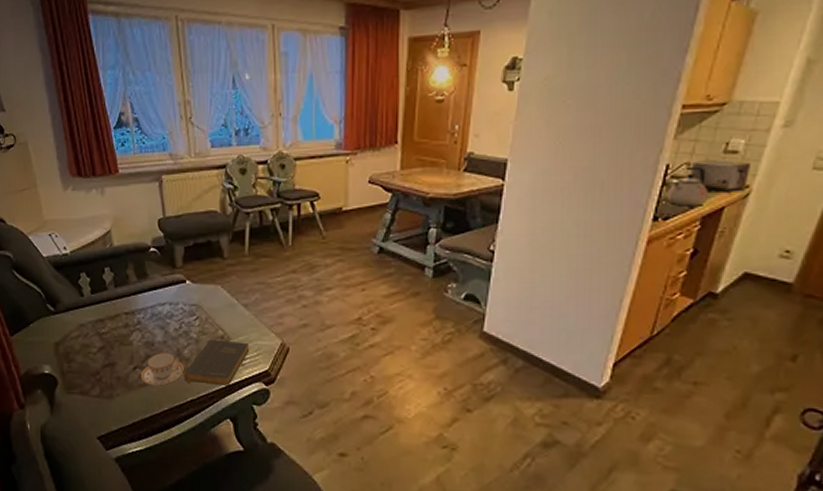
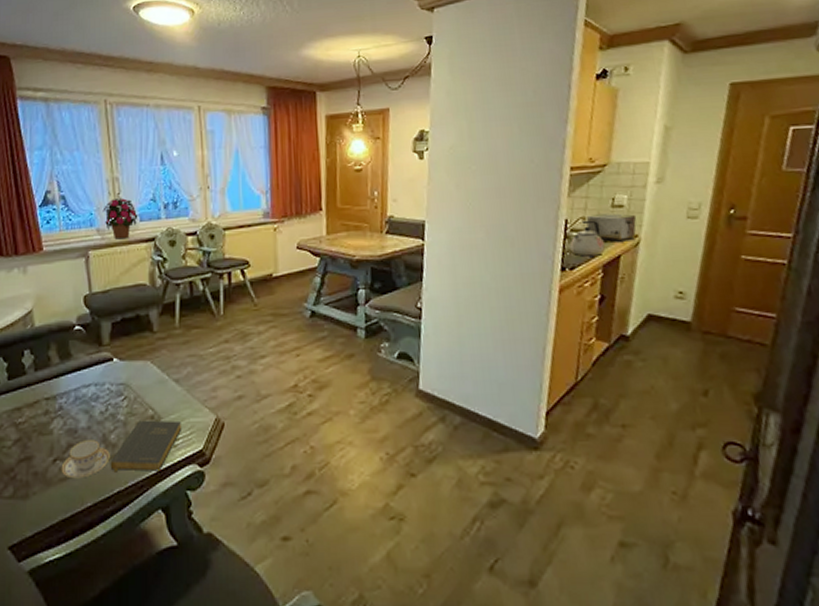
potted flower: none [175,122,210,165] -> present [102,197,138,240]

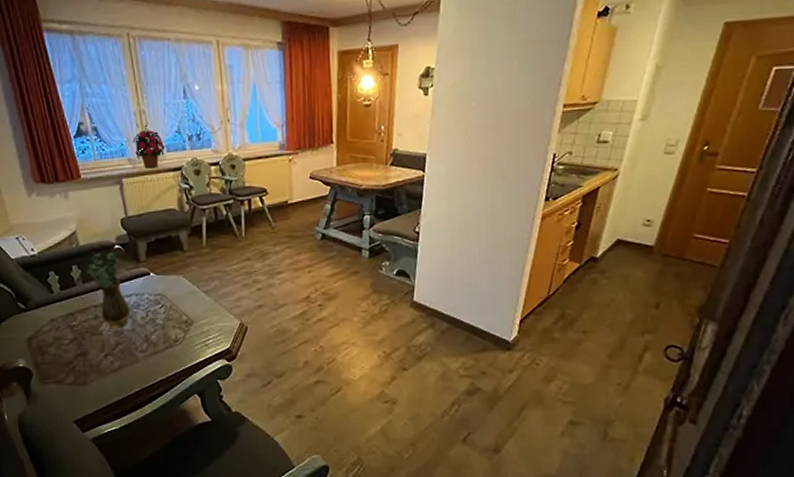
vase: none [39,331,88,426] -> present [86,249,131,329]
teacup: present [61,440,110,479] -> none [112,340,152,370]
book: present [110,420,181,473] -> none [152,324,211,365]
kettle: present [569,220,605,257] -> none [555,154,586,188]
toaster: present [586,213,637,242] -> none [572,148,617,175]

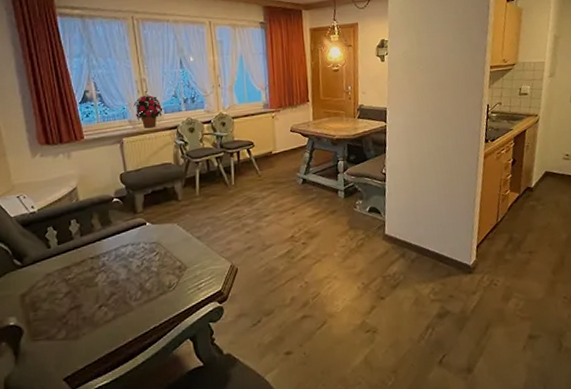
vase: present [86,249,131,329] -> none [84,203,126,279]

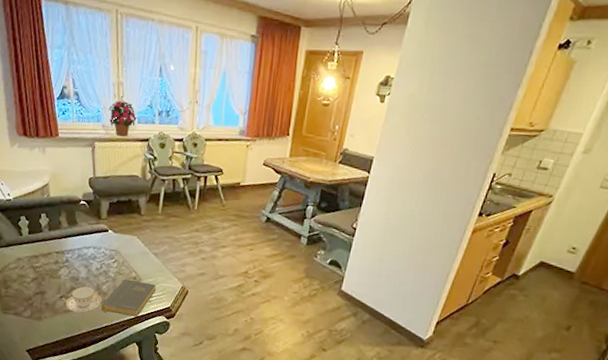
teacup: none [106,288,146,320] -> present [65,286,102,313]
book: none [146,269,203,313] -> present [101,279,156,317]

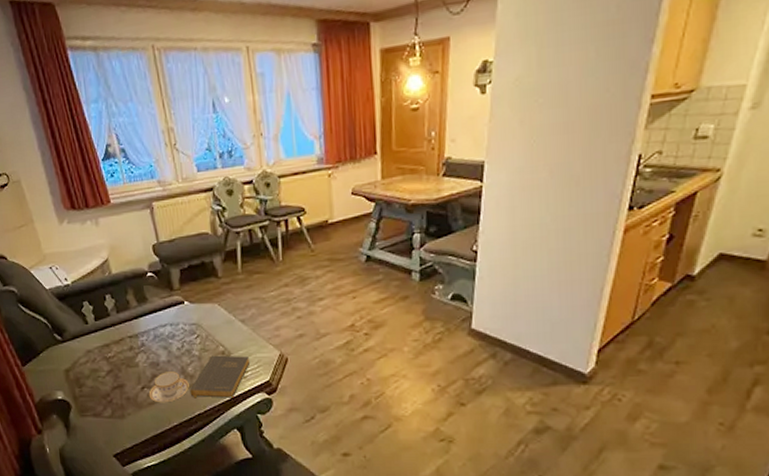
potted flower: present [108,100,137,137] -> none [161,148,196,191]

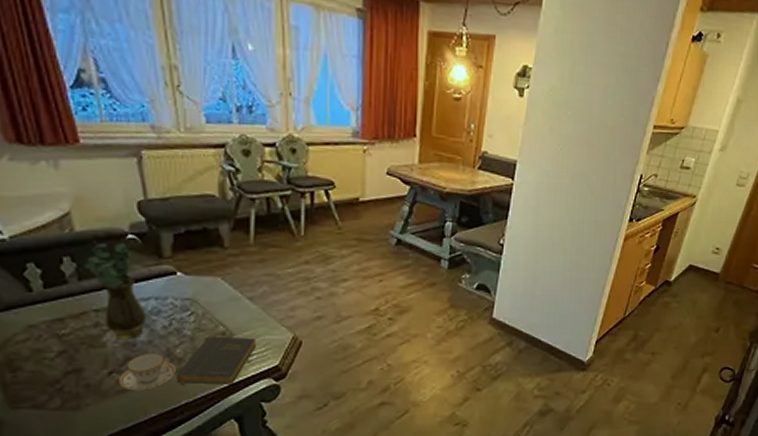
vase: none [119,277,166,360] -> present [83,239,147,339]

